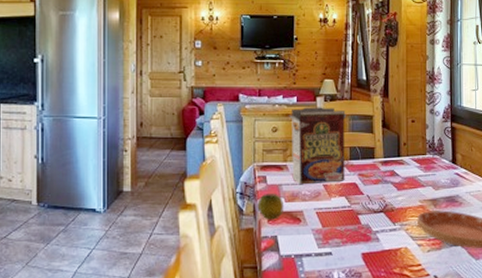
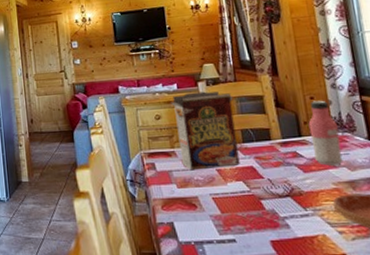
fruit: present [257,194,285,220] -> none [149,180,178,206]
water bottle: none [407,124,430,185] -> present [308,100,343,166]

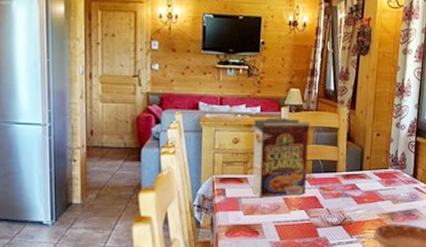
water bottle: present [308,100,343,166] -> none [368,137,393,198]

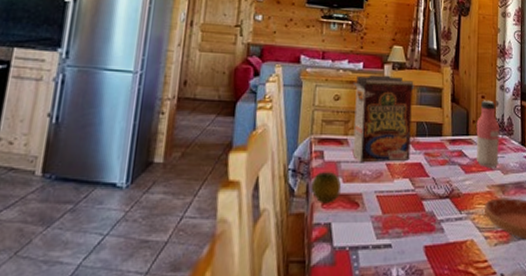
fruit: none [215,207,243,233] -> present [311,172,342,204]
water bottle: none [368,137,393,198] -> present [476,100,499,168]

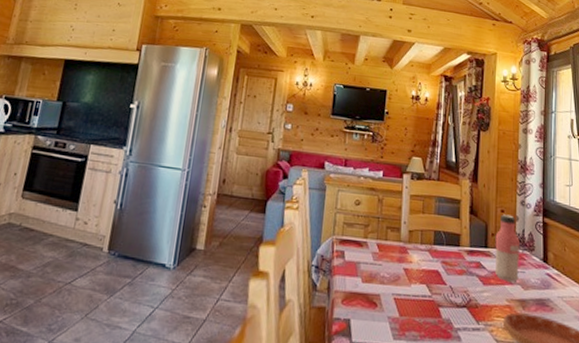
fruit: present [311,172,342,204] -> none [332,270,361,301]
cereal box: present [352,74,415,162] -> none [371,183,433,268]

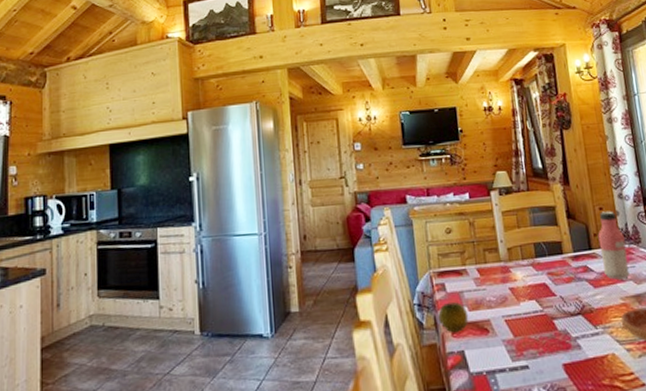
fruit: none [332,270,361,301] -> present [438,302,469,333]

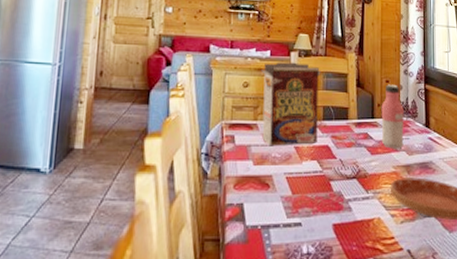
fruit: present [438,302,469,333] -> none [223,155,253,185]
cereal box: none [463,201,533,289] -> present [262,62,321,145]

